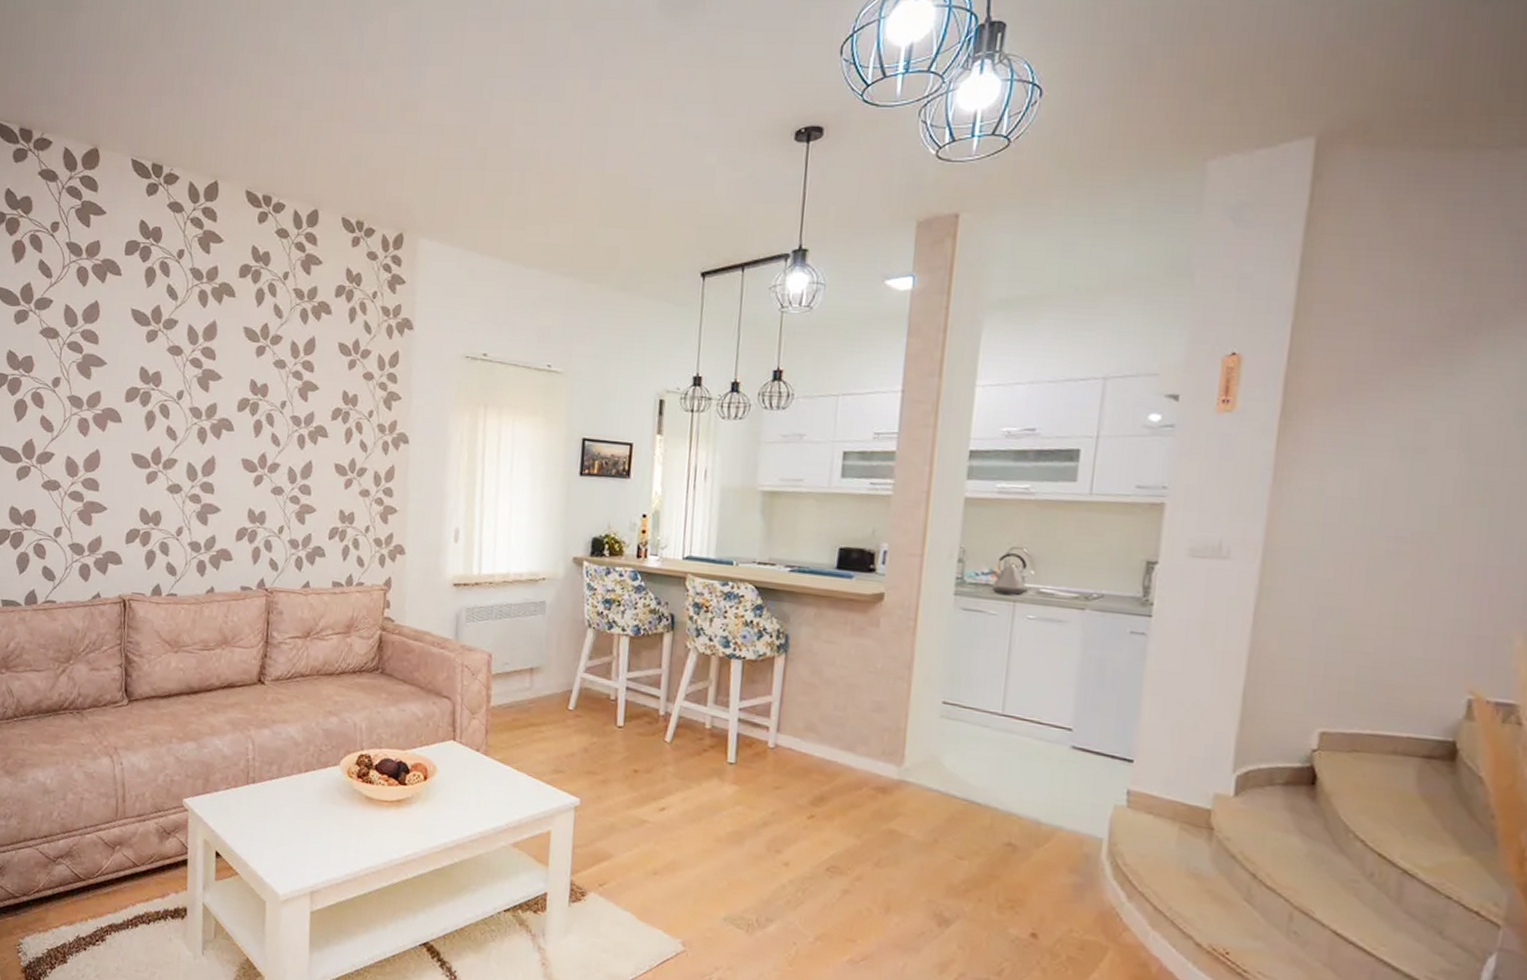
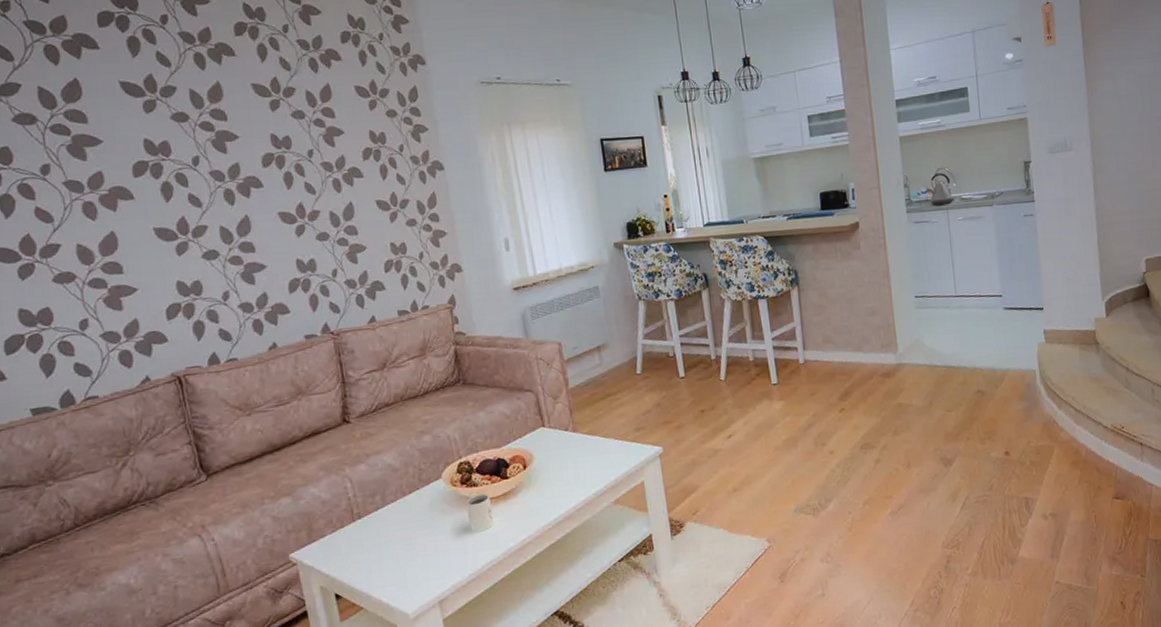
mug: none [357,792,384,834] -> present [466,493,494,532]

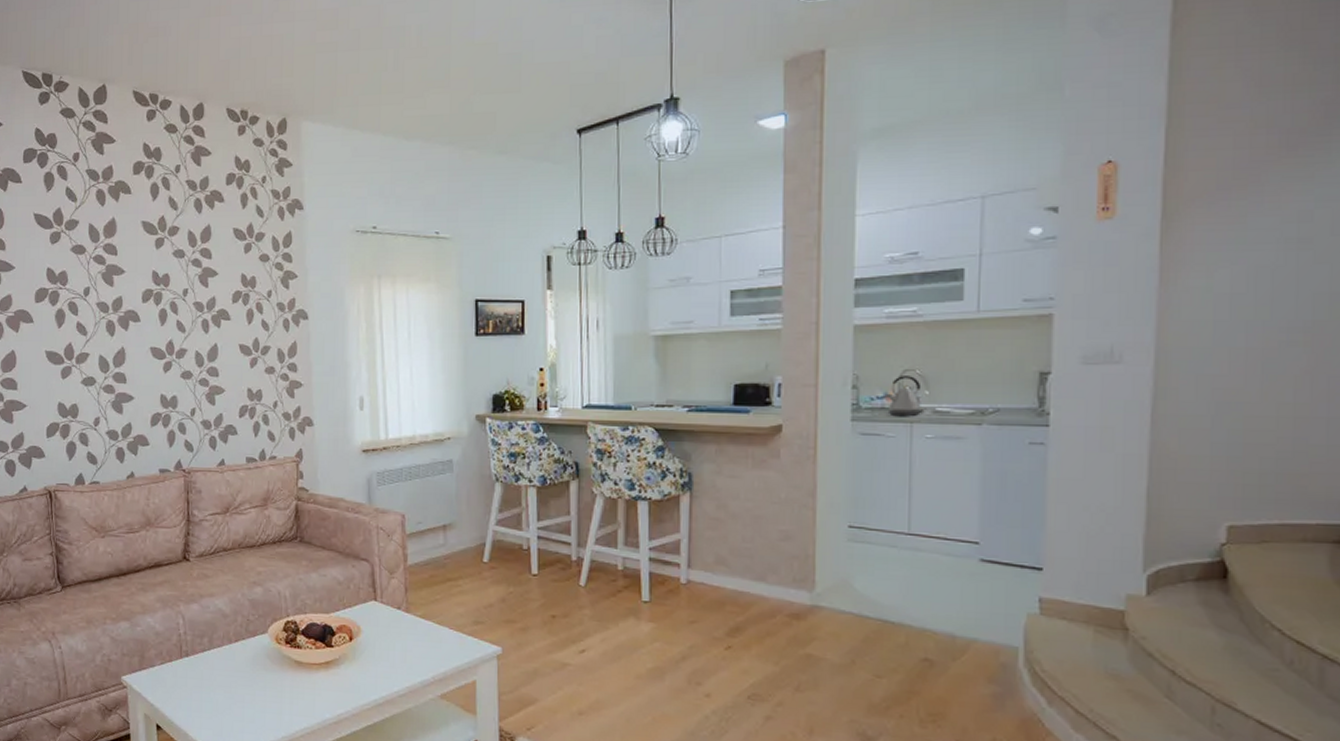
mug: present [466,493,494,532] -> none [287,657,313,696]

